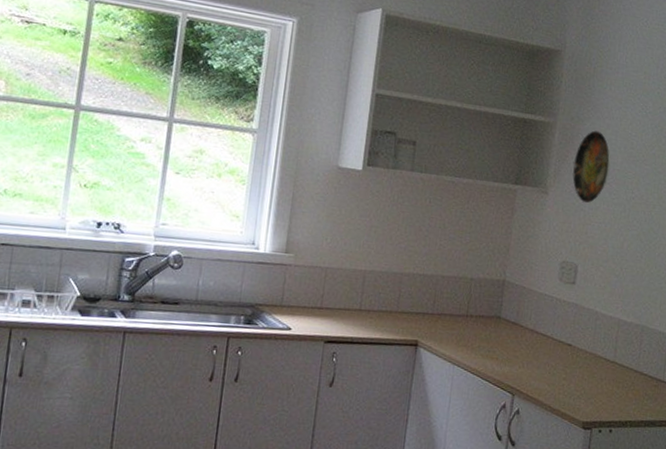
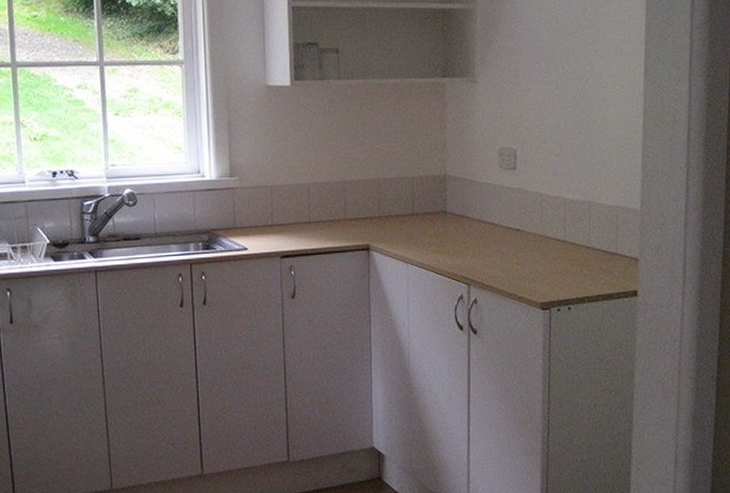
decorative plate: present [572,130,611,203] -> none [498,10,537,85]

